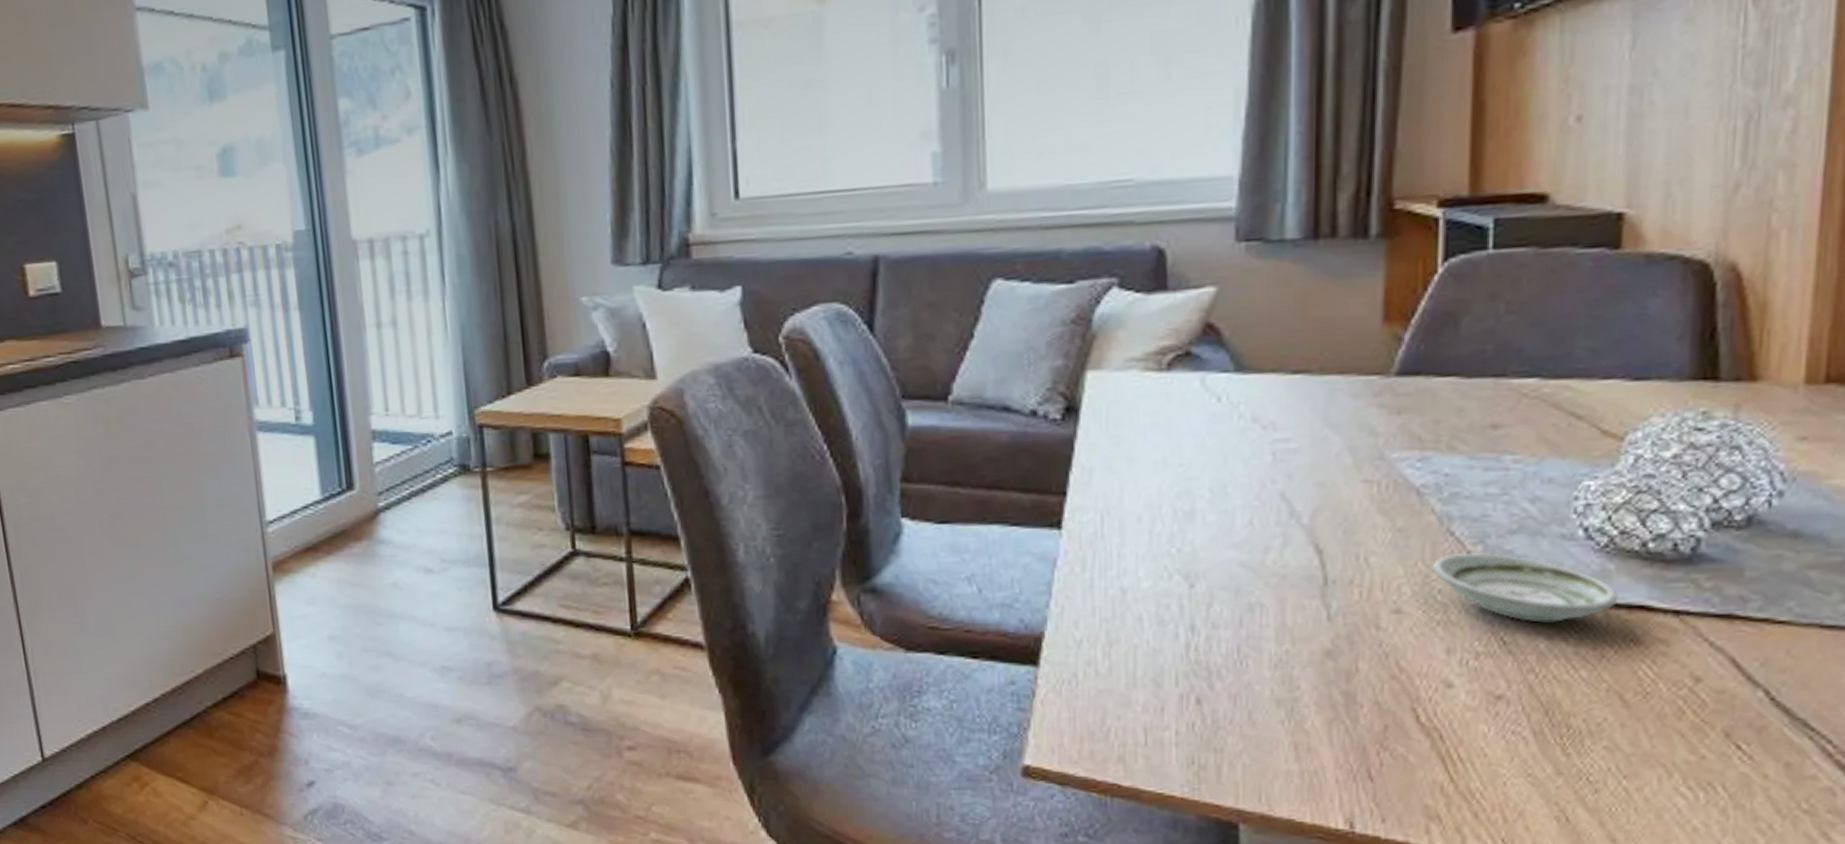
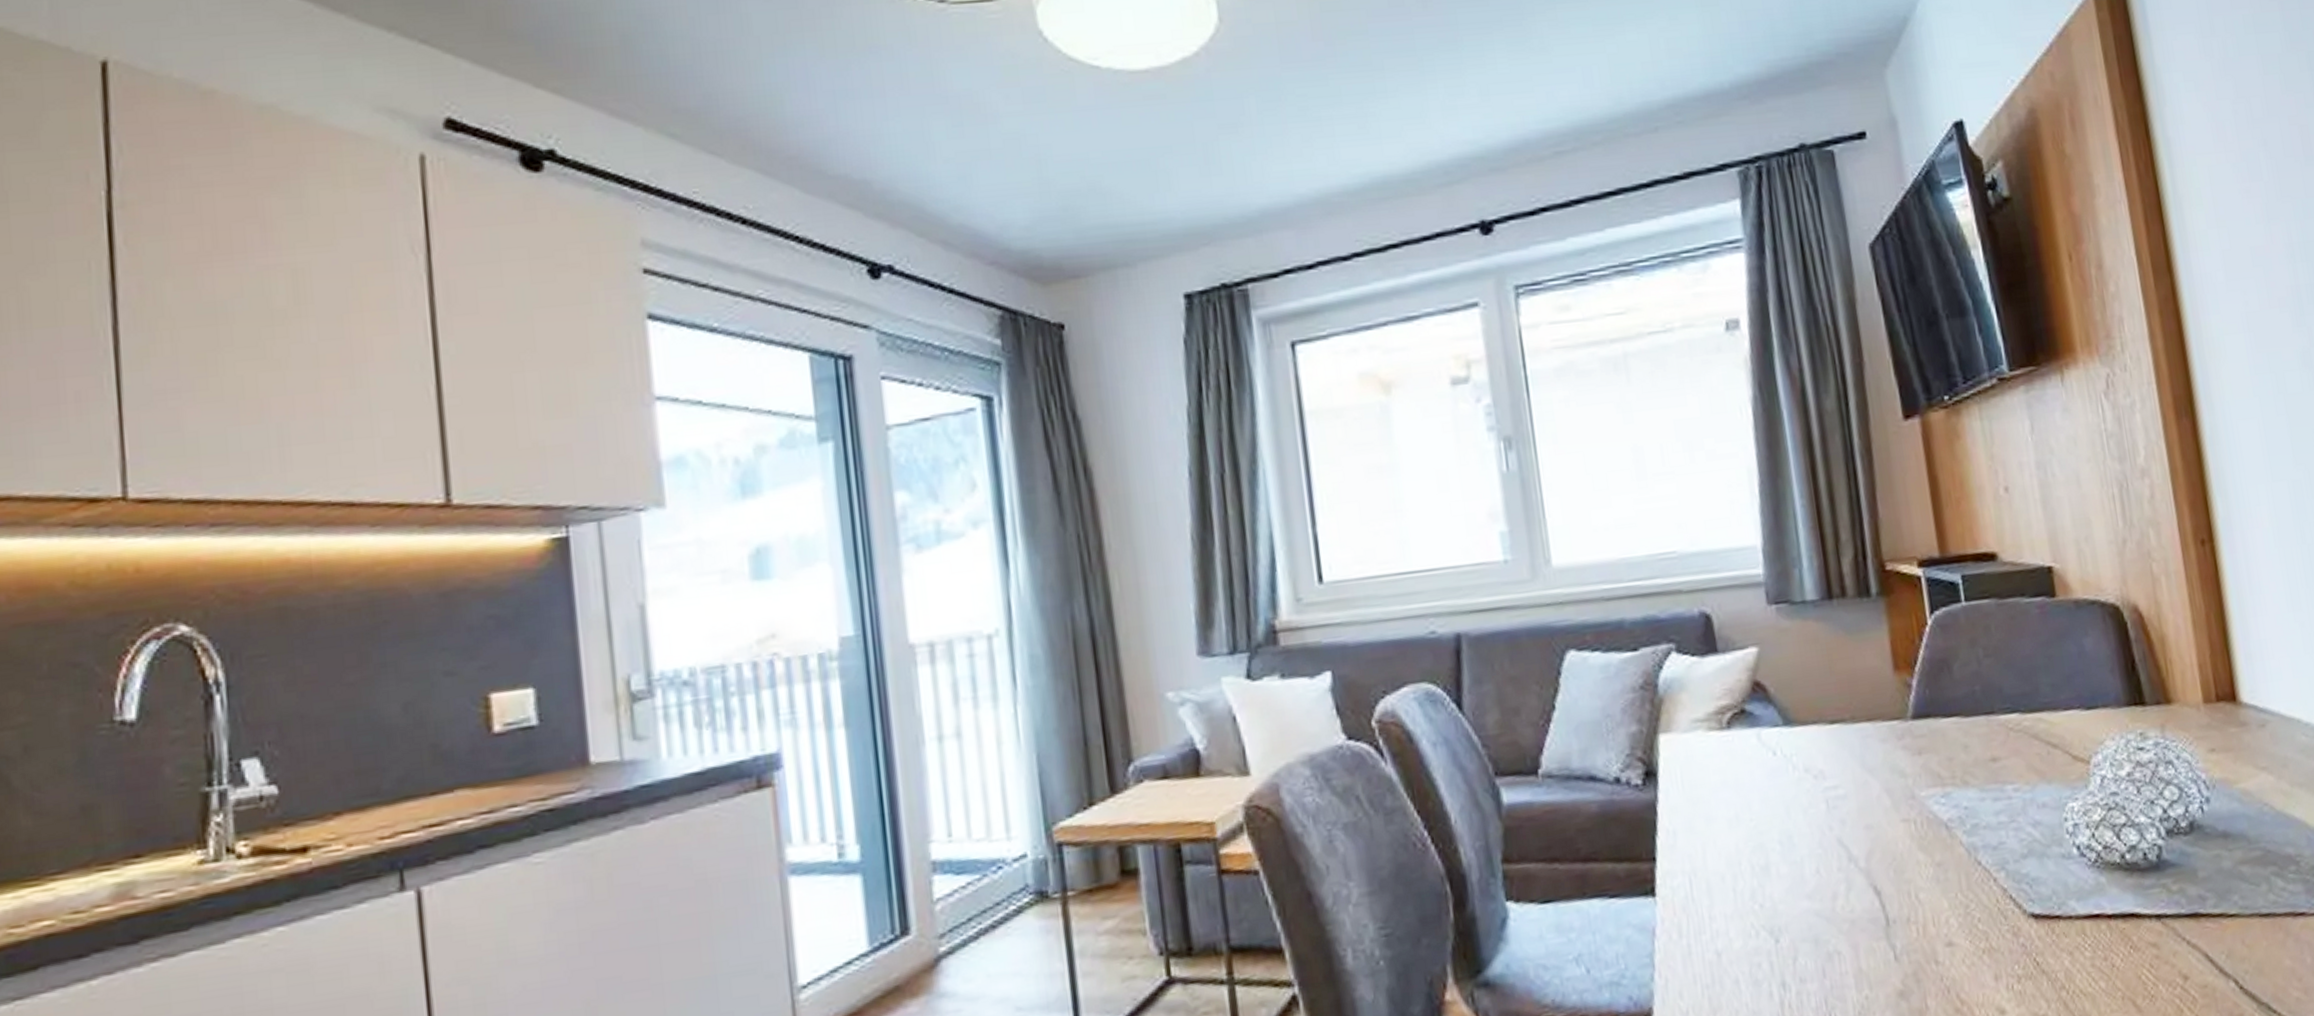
saucer: present [1433,552,1617,623] -> none [1970,878,2114,941]

